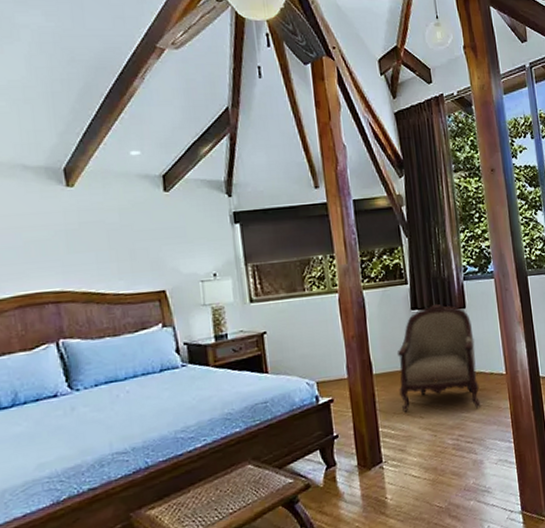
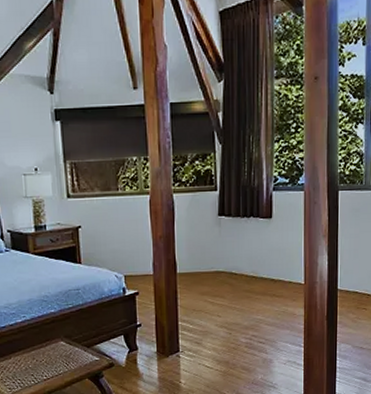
armchair: present [397,304,481,412] -> none [200,212,277,313]

